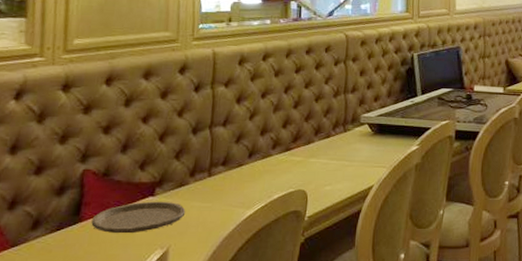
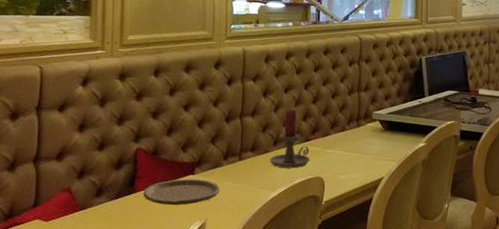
candle holder: none [244,116,290,182] -> present [269,109,309,168]

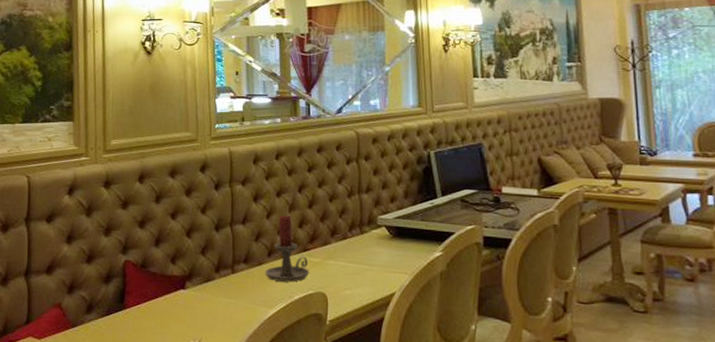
plate: present [143,178,220,206] -> none [133,294,214,324]

